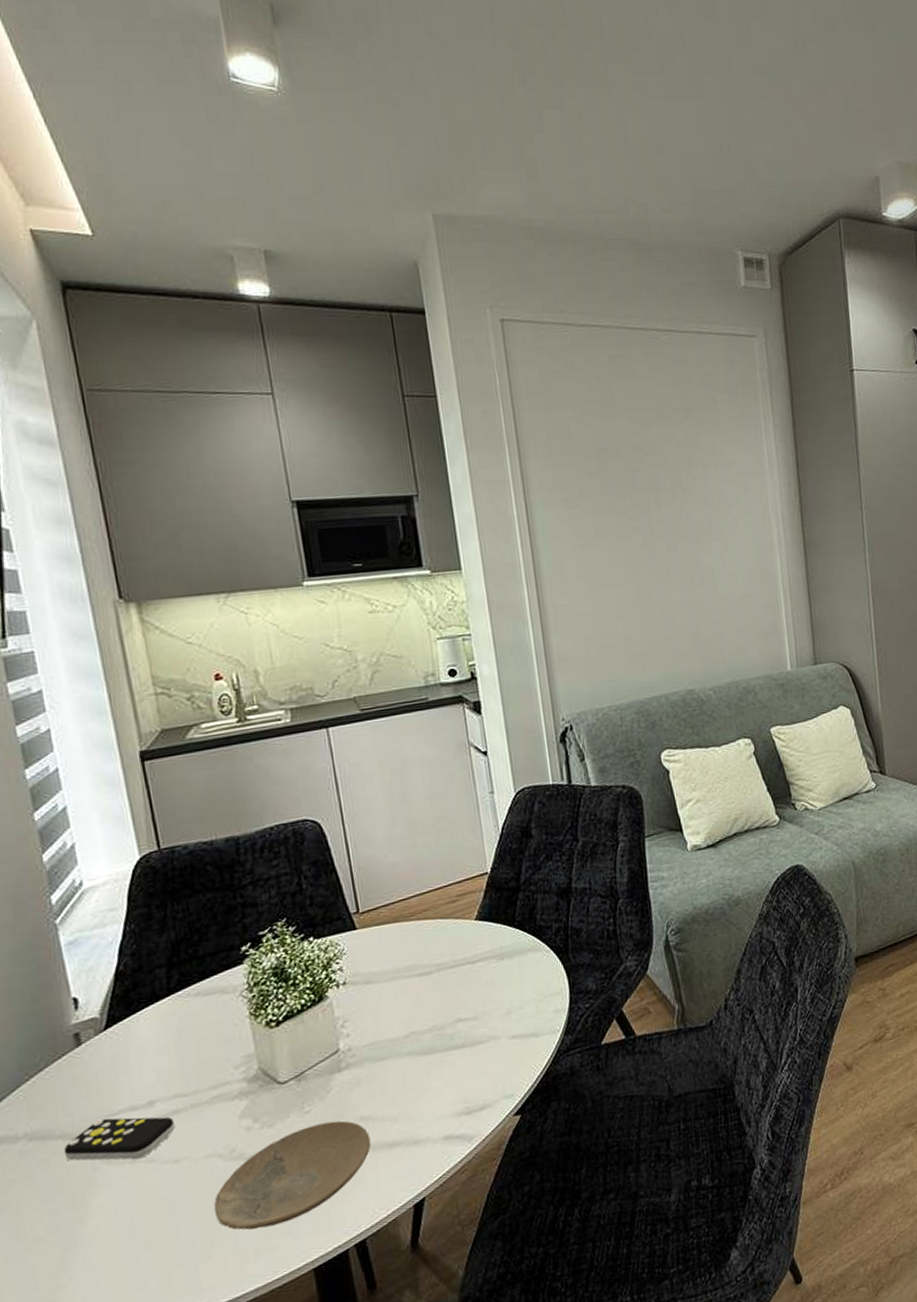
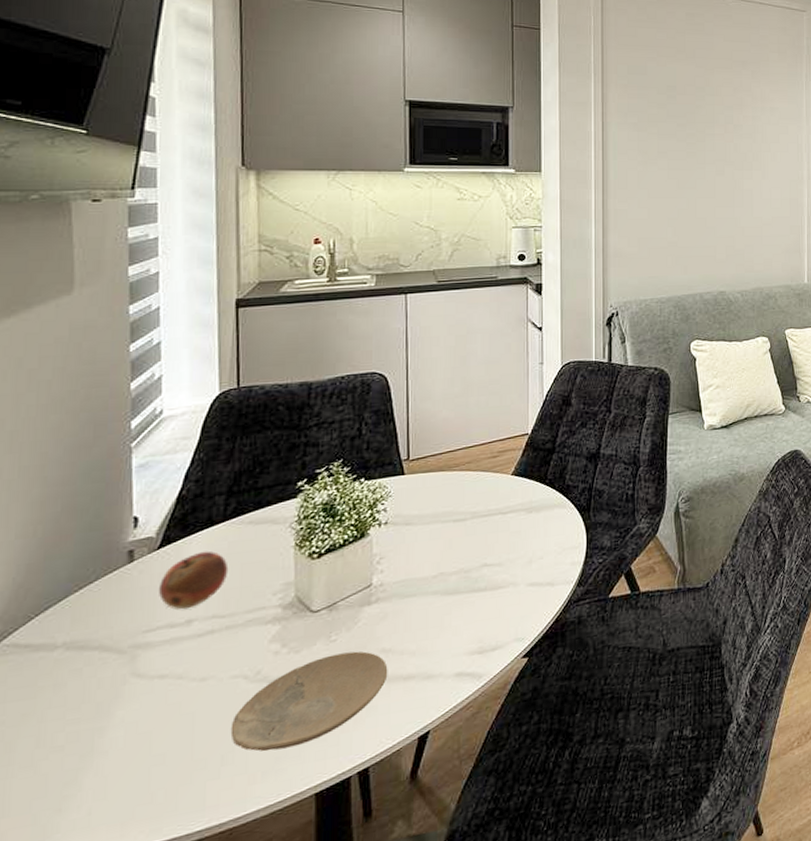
remote control: present [64,1116,175,1161] -> none [97,633,208,675]
fruit: none [113,1027,184,1091] -> present [159,551,229,610]

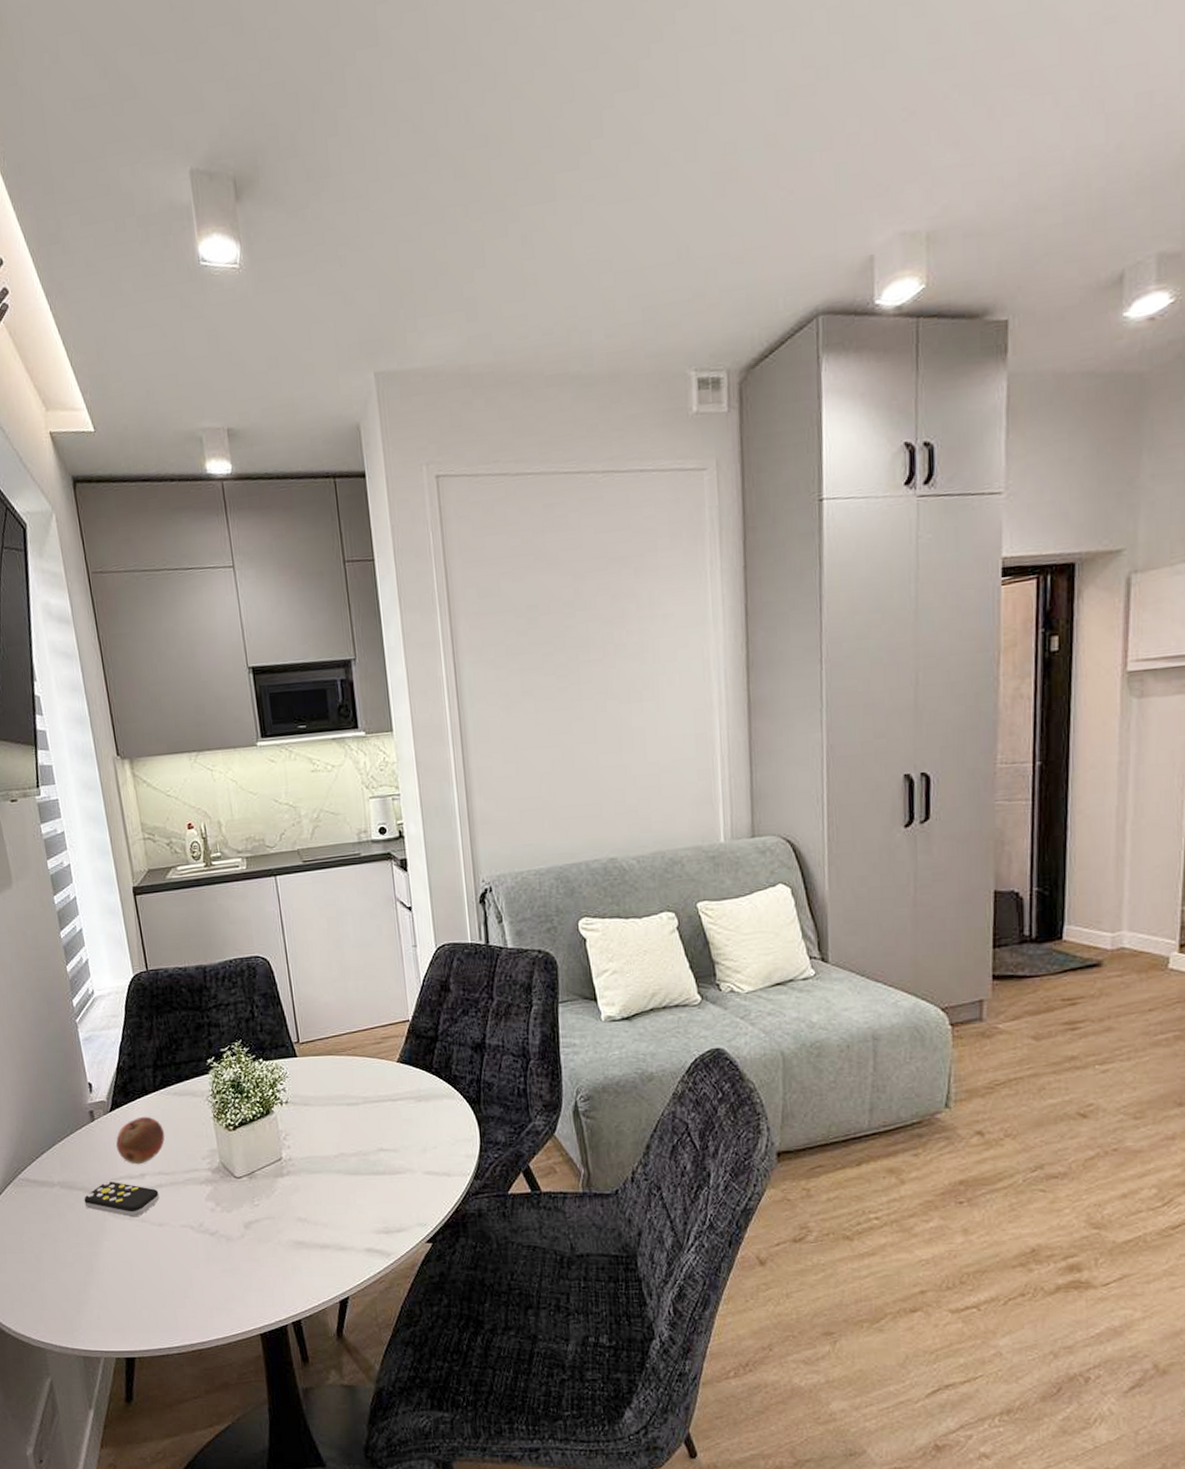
remote control: none [97,633,208,675] -> present [84,1181,160,1217]
plate: present [230,651,388,752] -> none [187,1217,307,1292]

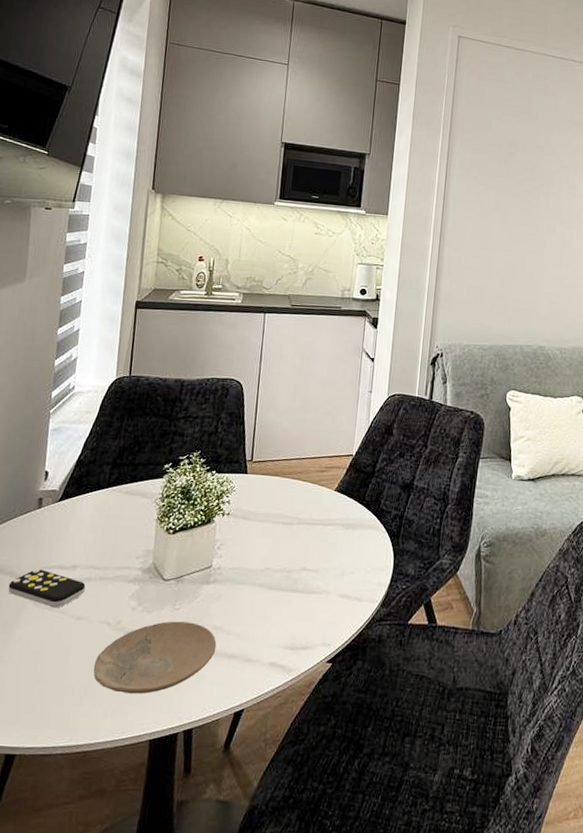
fruit: present [116,1116,165,1165] -> none [56,510,107,556]
plate: none [187,1217,307,1292] -> present [93,621,217,694]

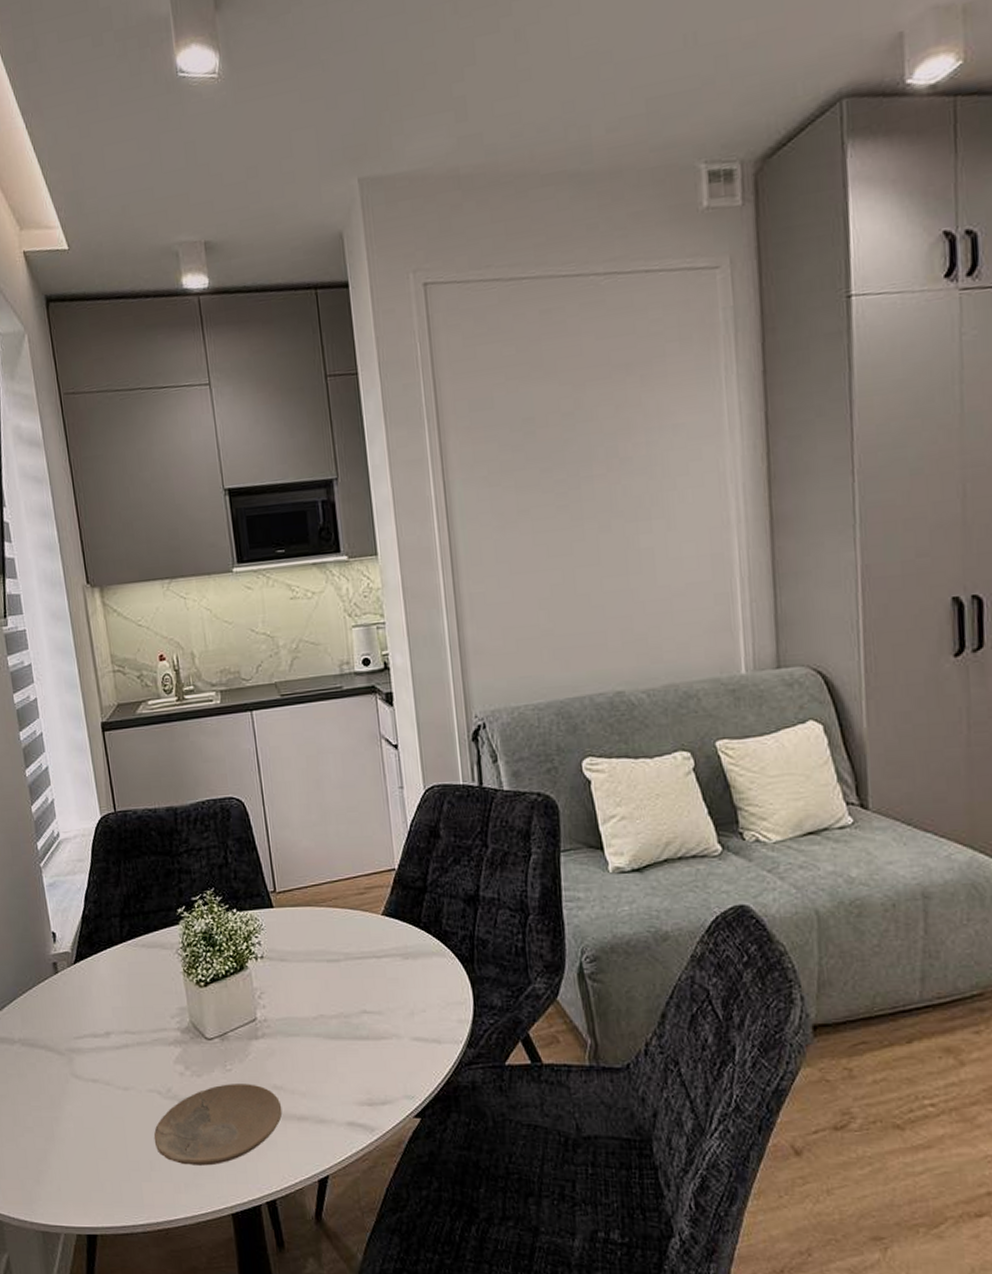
remote control: present [8,568,86,608] -> none [45,1039,125,1080]

